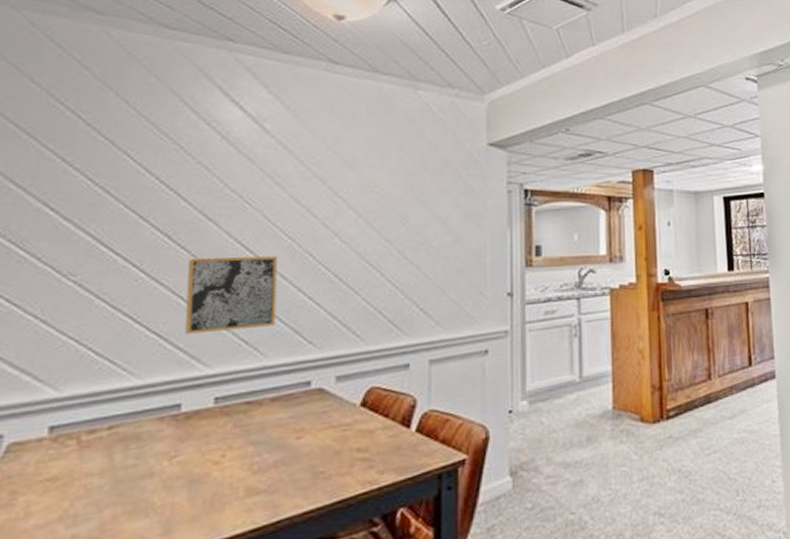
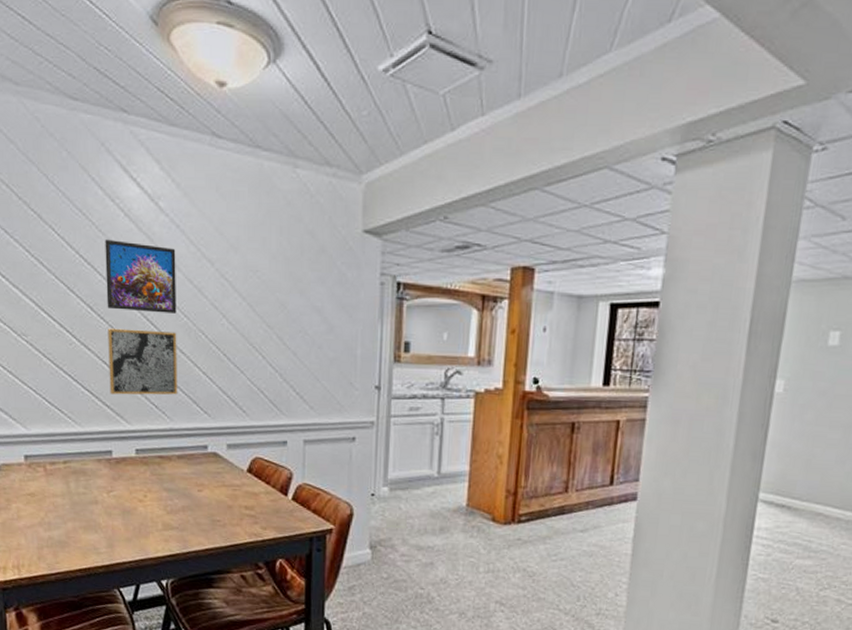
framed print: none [190,162,281,237] -> present [105,239,177,313]

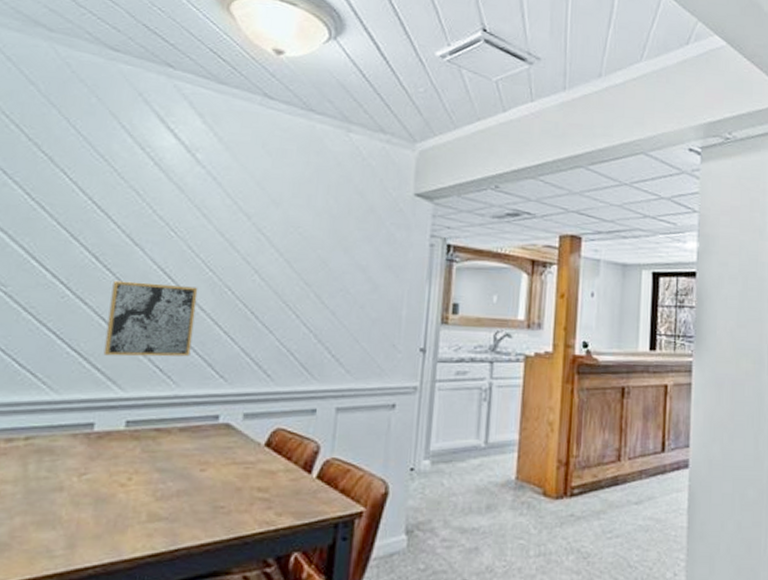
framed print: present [105,239,177,313] -> none [116,186,209,267]

